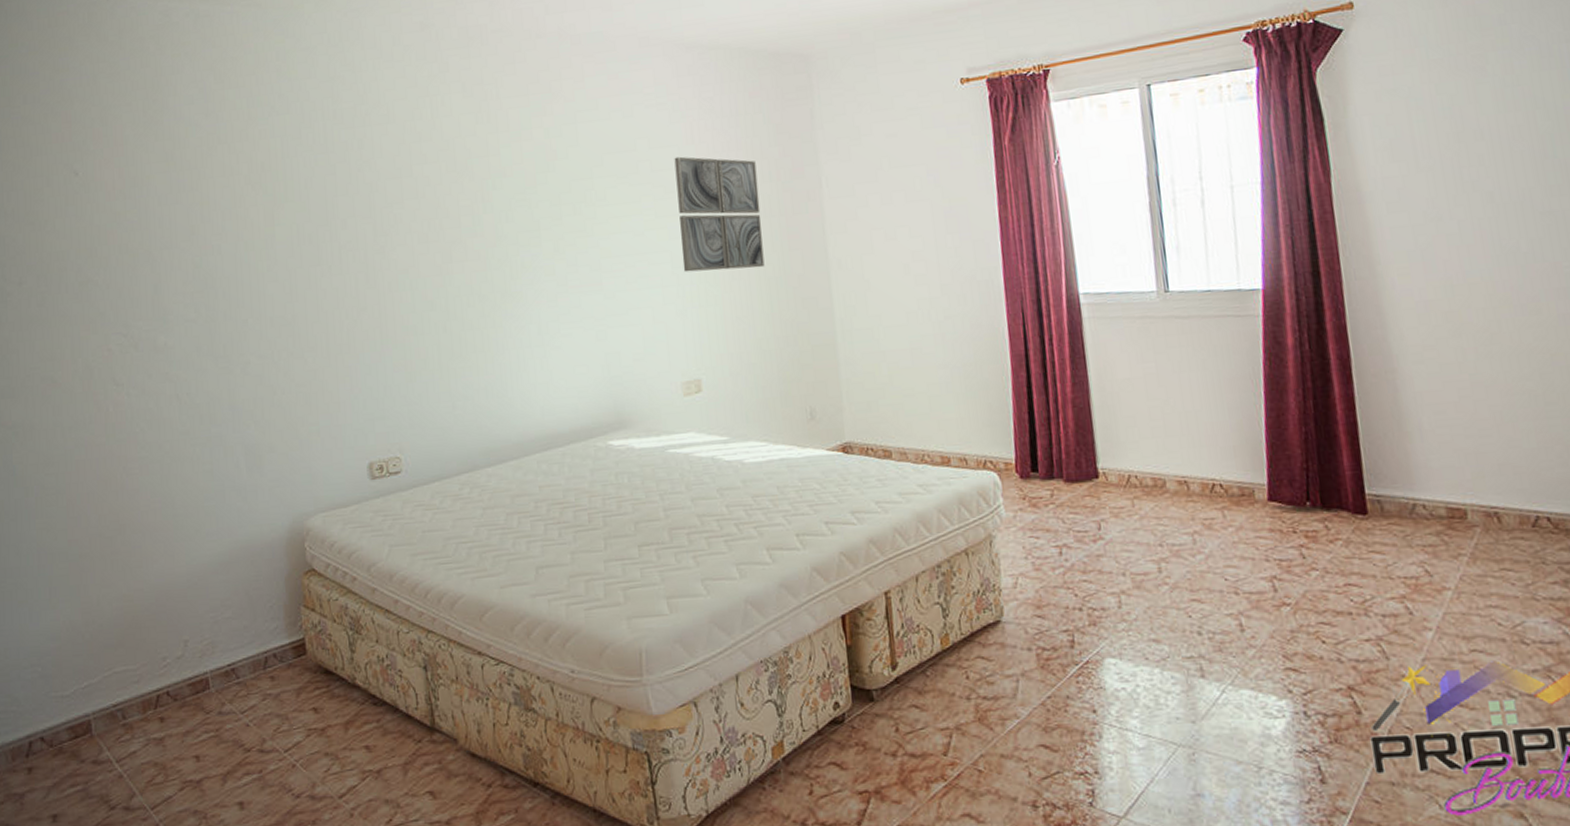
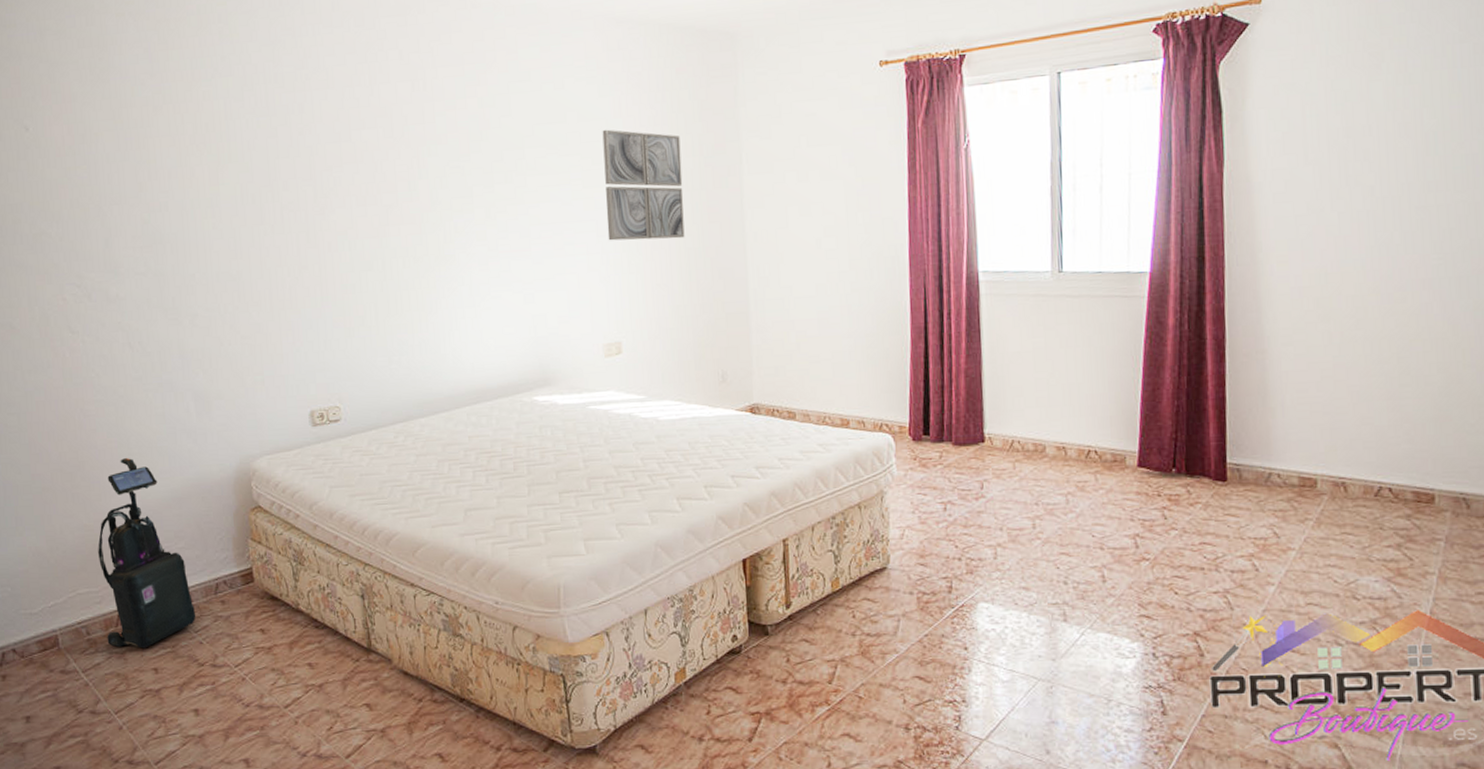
vacuum cleaner: none [137,518,243,733] -> present [98,457,196,649]

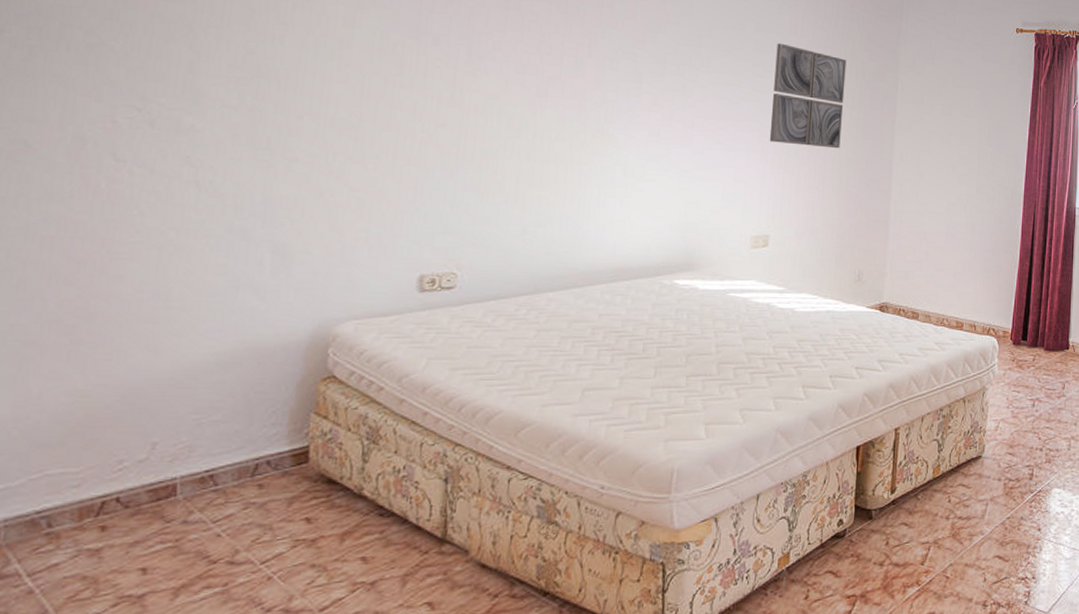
vacuum cleaner: present [98,457,196,649] -> none [77,311,220,544]

